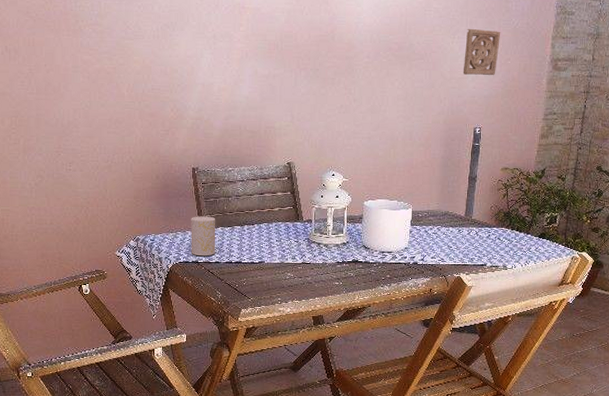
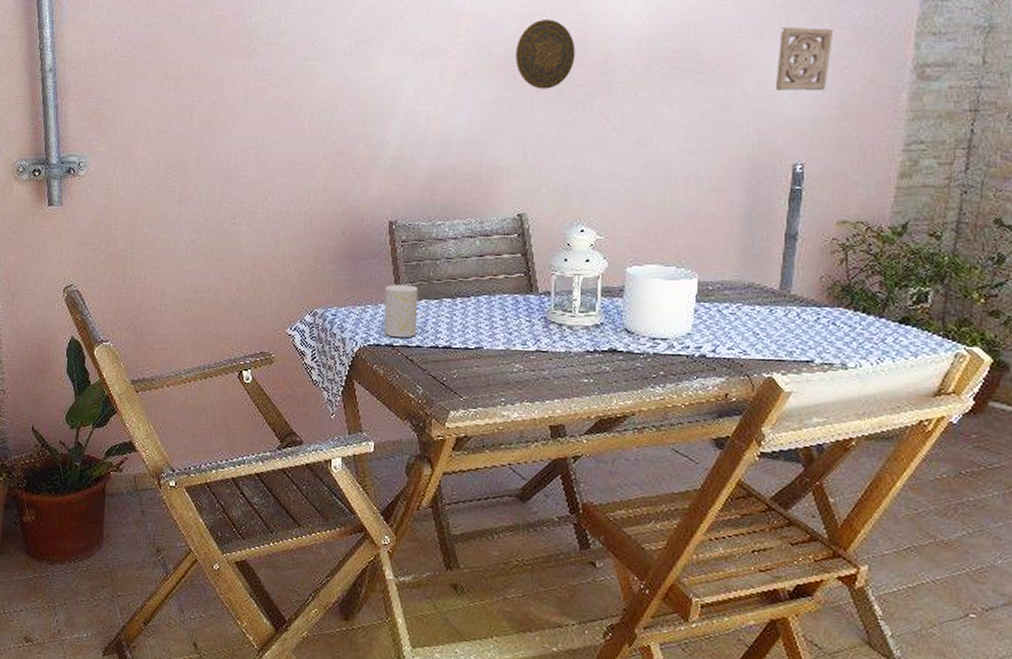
decorative plate: none [283,15,327,69] -> present [515,19,576,89]

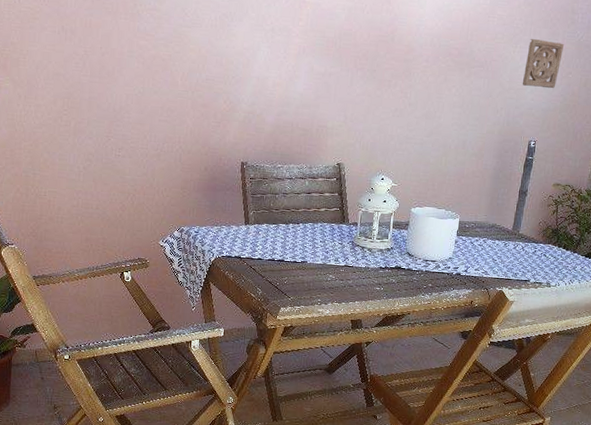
cup: present [384,284,419,338] -> none [234,211,262,252]
decorative plate: present [515,19,576,89] -> none [342,13,387,69]

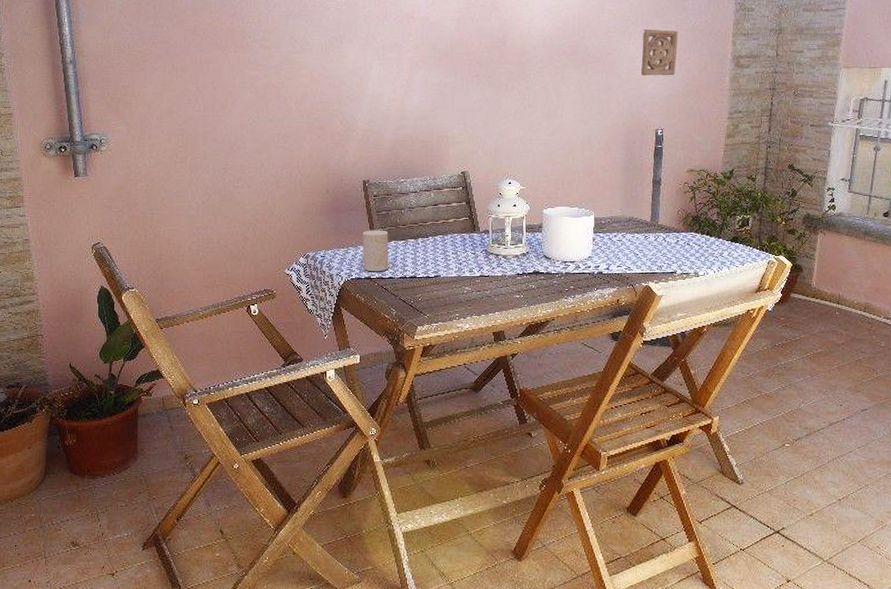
cup: none [234,211,262,252] -> present [362,230,389,272]

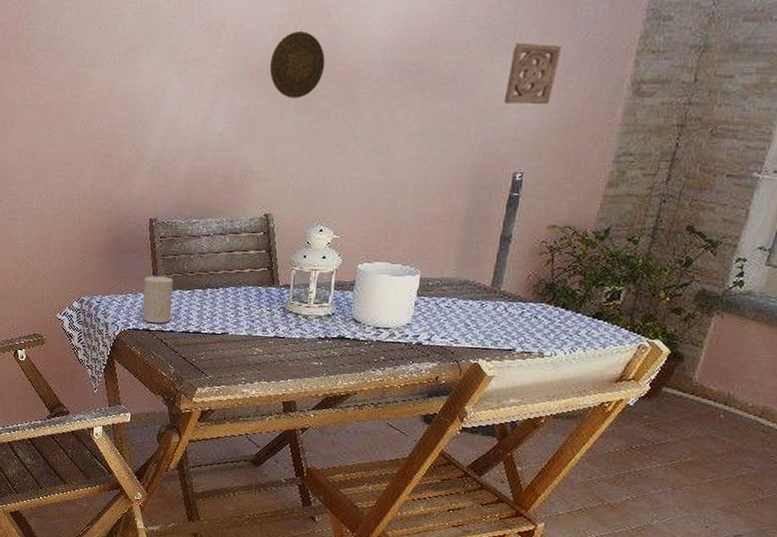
decorative plate: none [453,22,499,76] -> present [269,32,325,98]

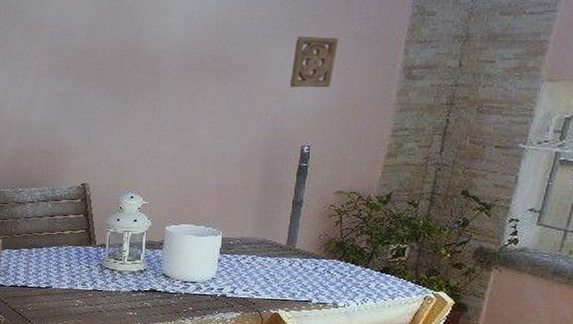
decorative plate: present [269,32,325,98] -> none [82,30,131,85]

